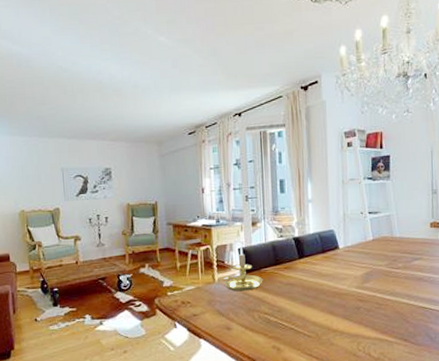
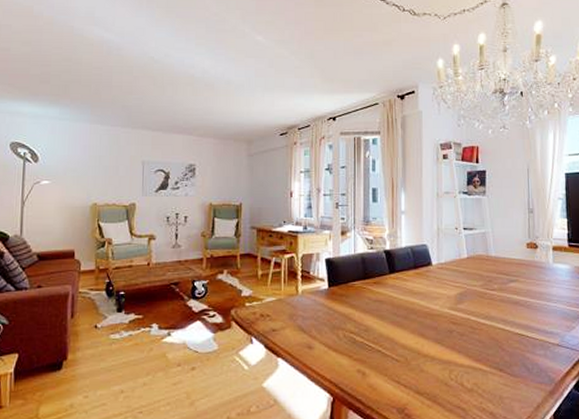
candle holder: present [224,244,263,292] -> none [308,254,350,306]

